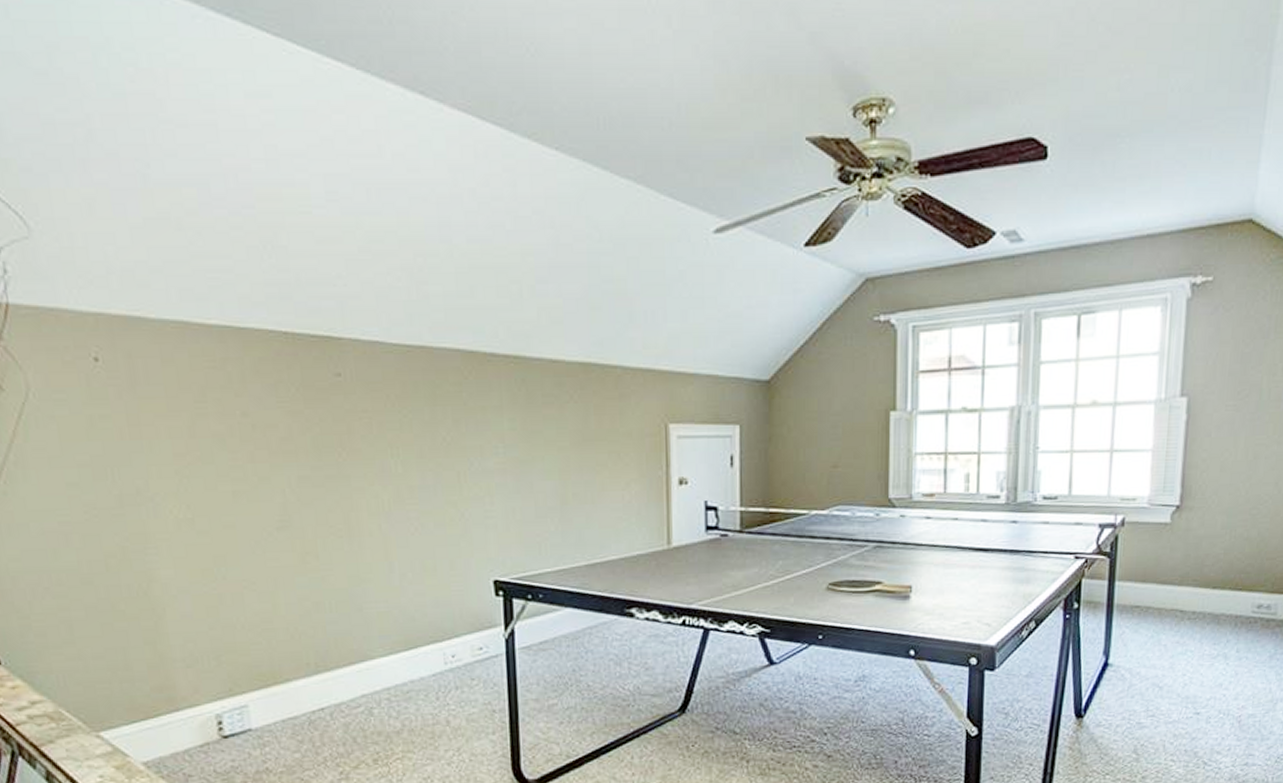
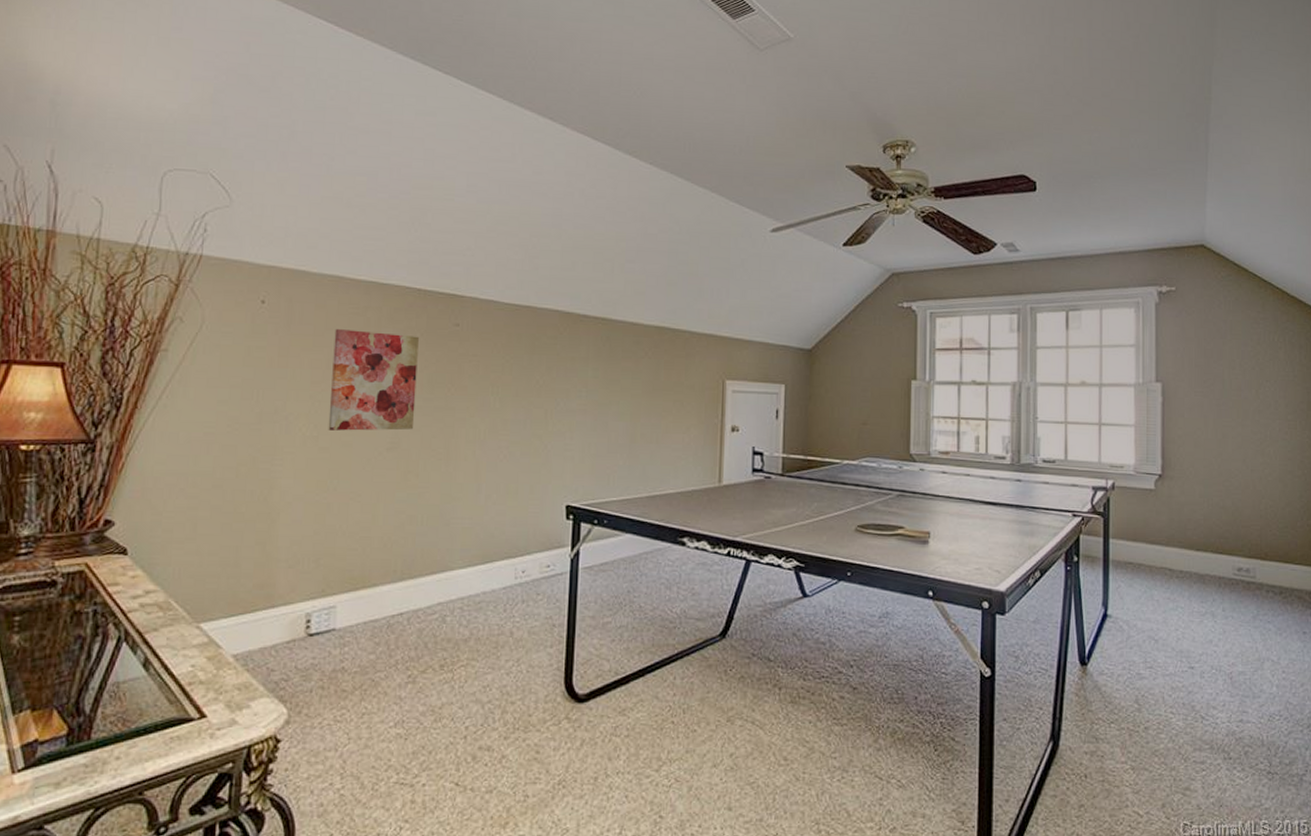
wall art: none [190,388,305,511] -> present [328,329,419,431]

